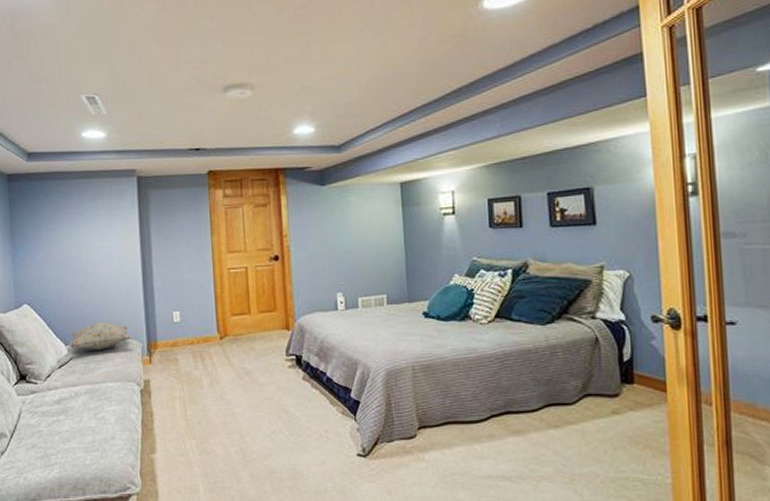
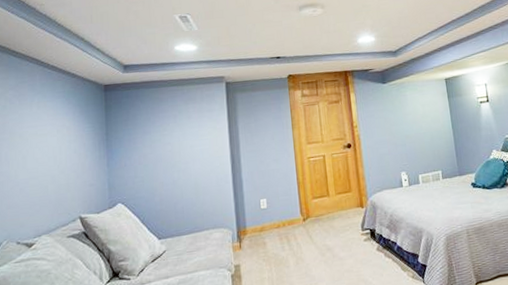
decorative pillow: present [68,322,132,350] -> none [161,214,223,242]

